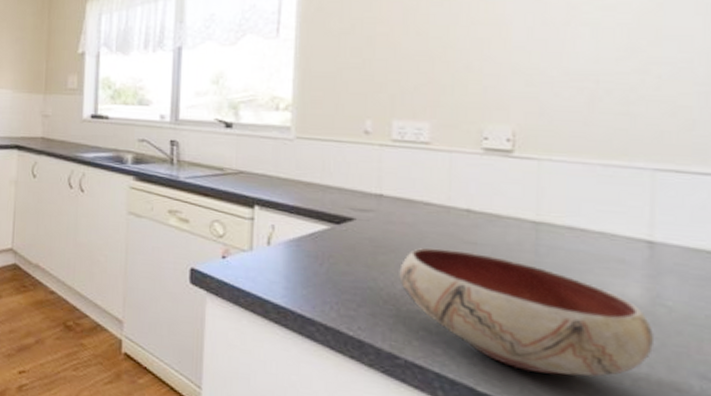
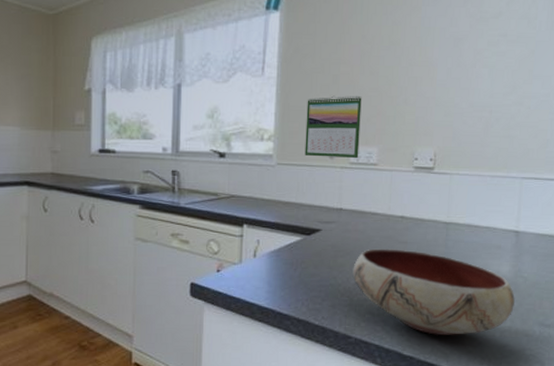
calendar: none [331,60,406,135] -> present [304,95,362,159]

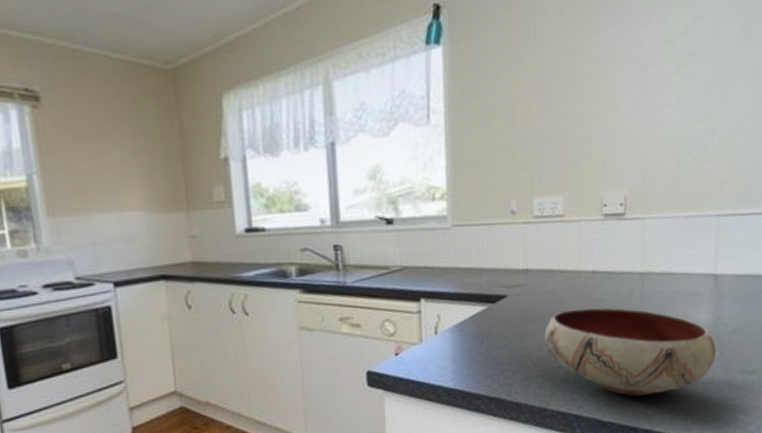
calendar: present [304,95,362,159] -> none [481,139,543,214]

